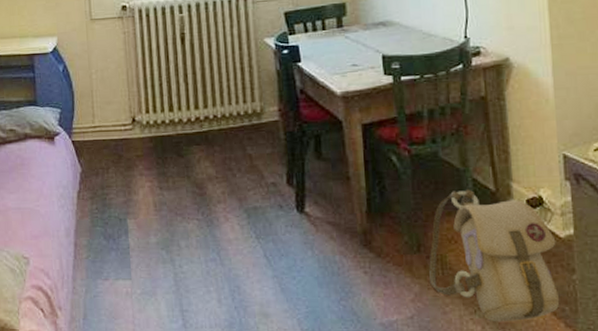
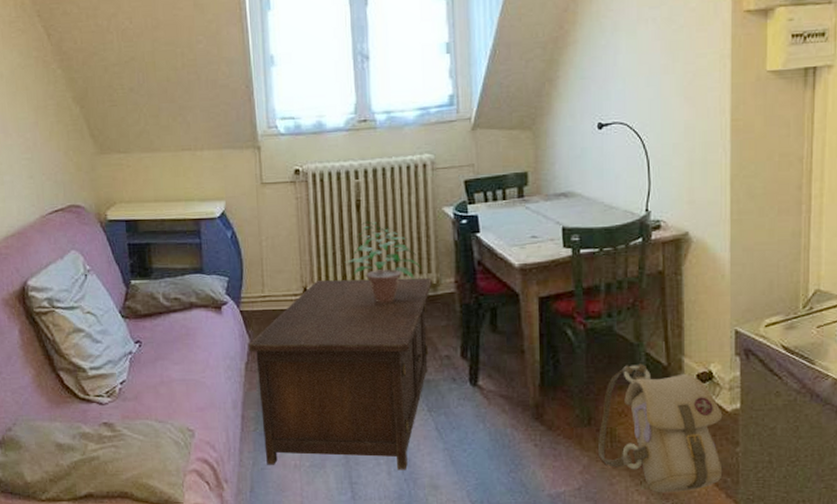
cabinet: none [81,106,256,298] -> present [249,277,432,470]
potted plant: none [171,53,247,131] -> present [345,221,423,303]

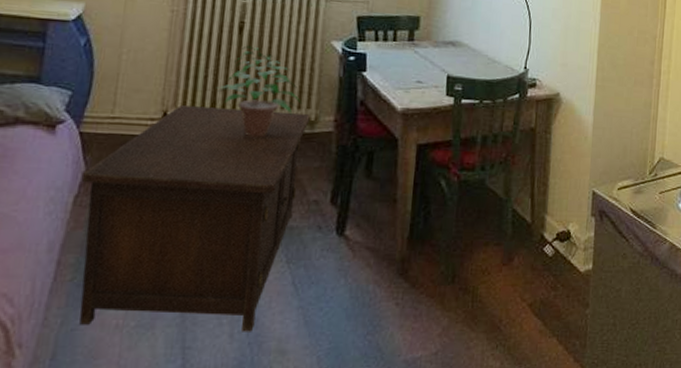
backpack: present [598,363,723,493] -> none [459,219,577,358]

